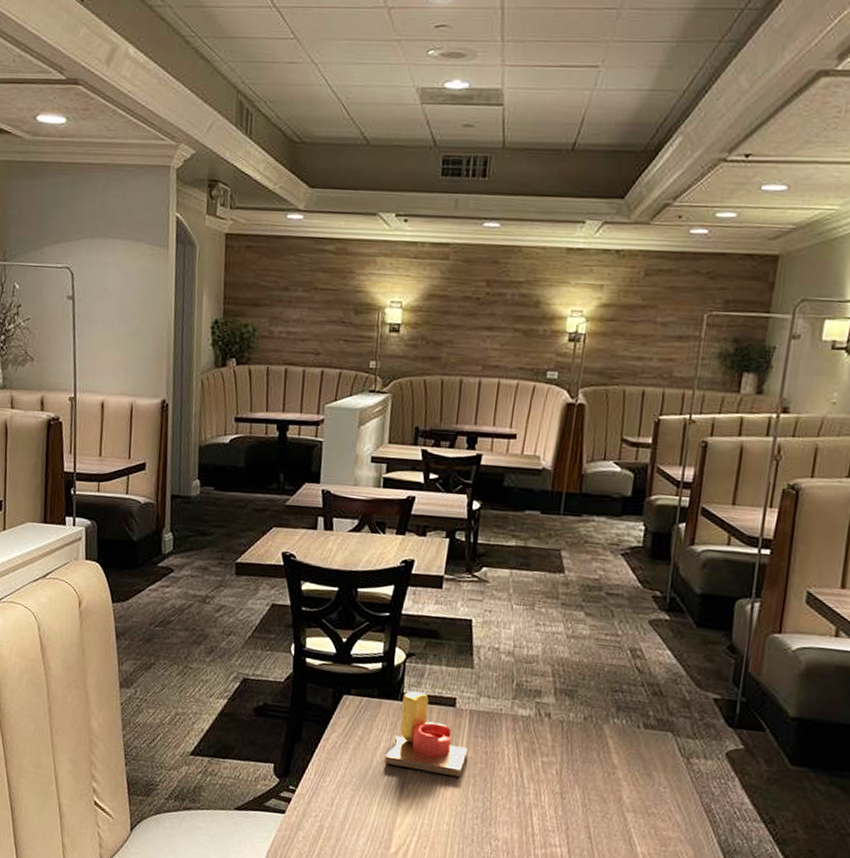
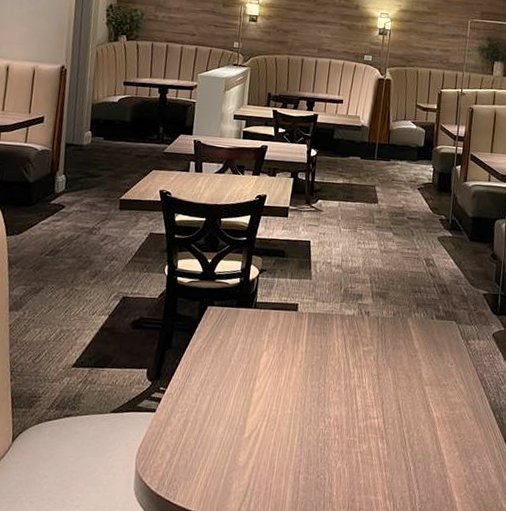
candle: present [384,691,468,777] -> none [241,300,307,368]

